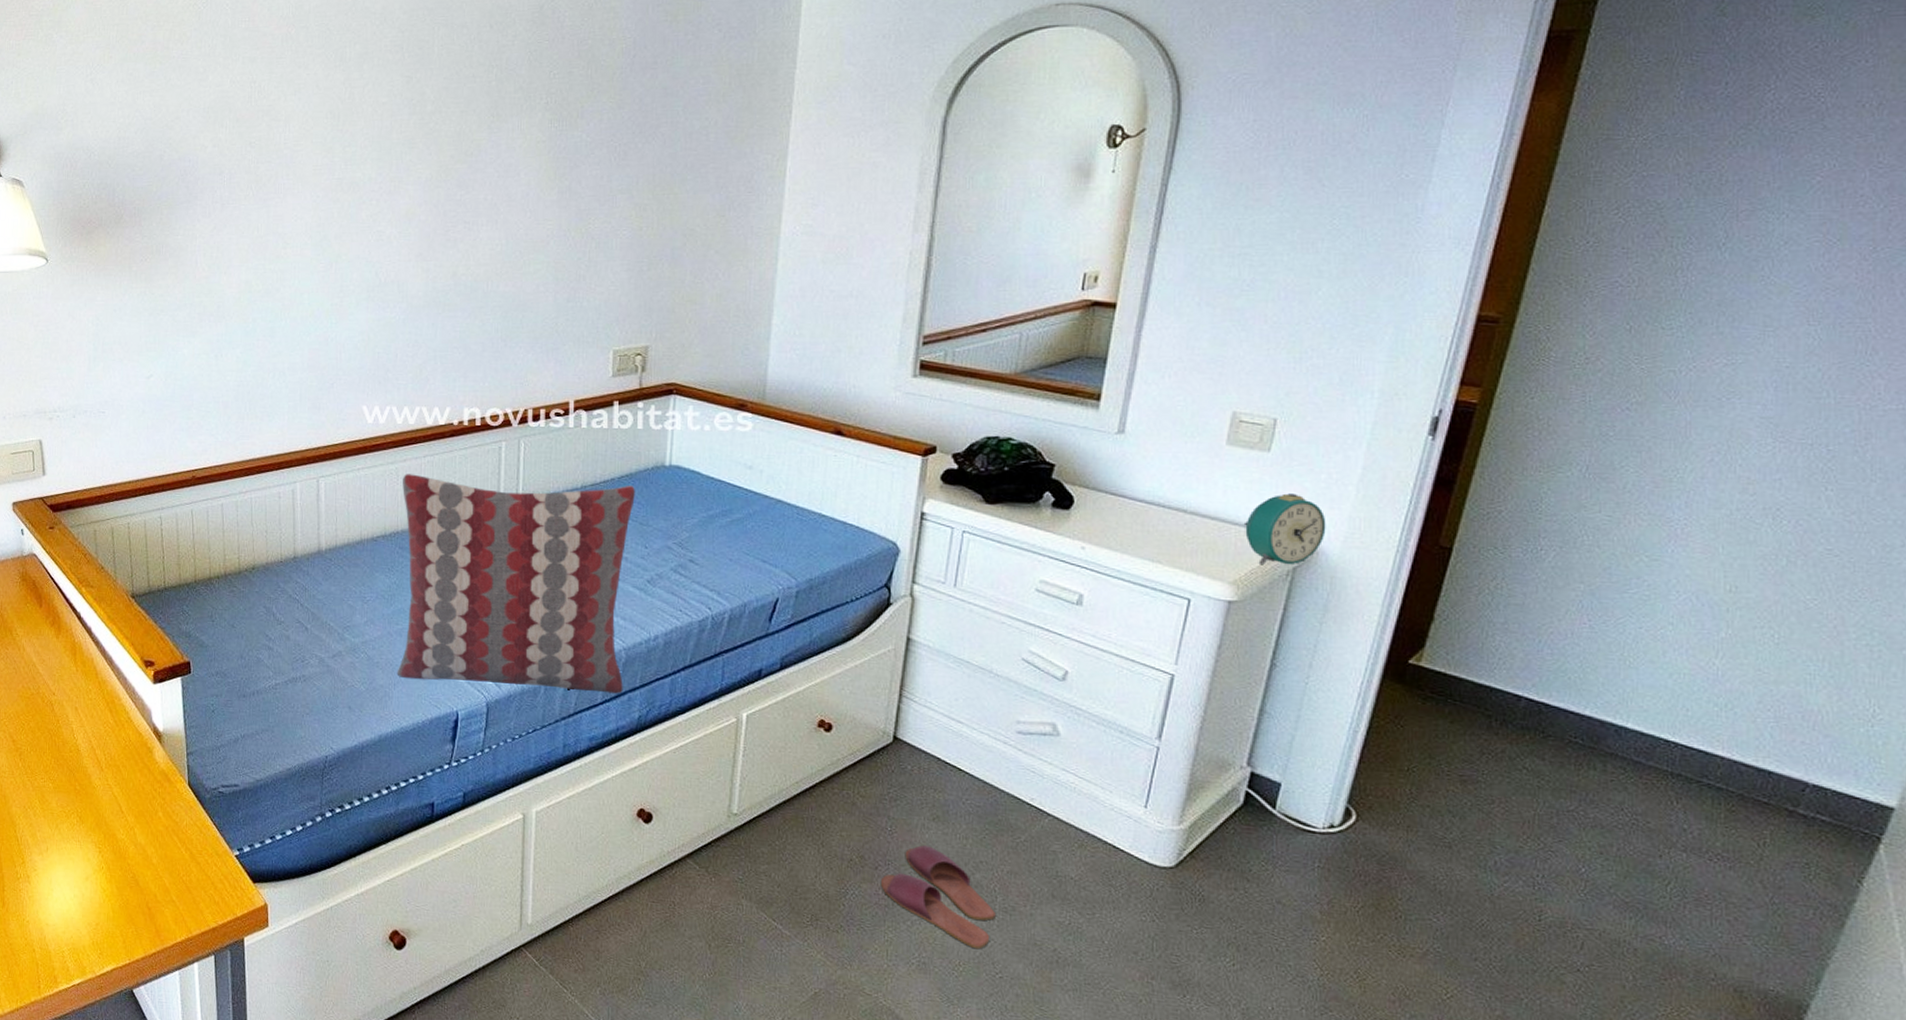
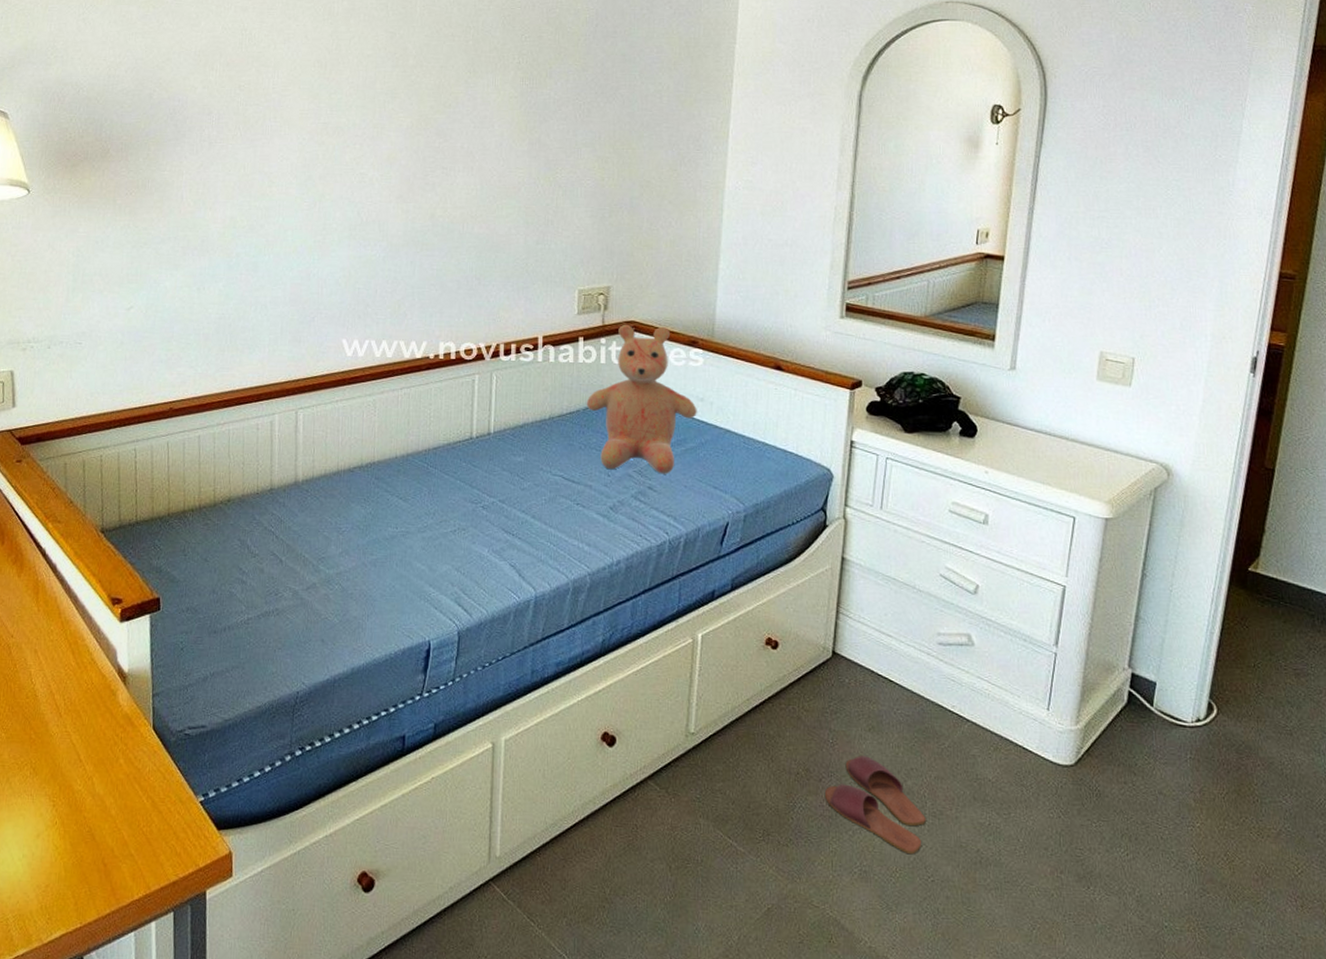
pillow: present [397,474,635,694] -> none [370,405,598,619]
stuffed animal: none [621,386,745,547] -> present [586,324,697,474]
alarm clock: present [1243,493,1326,564] -> none [1114,423,1178,485]

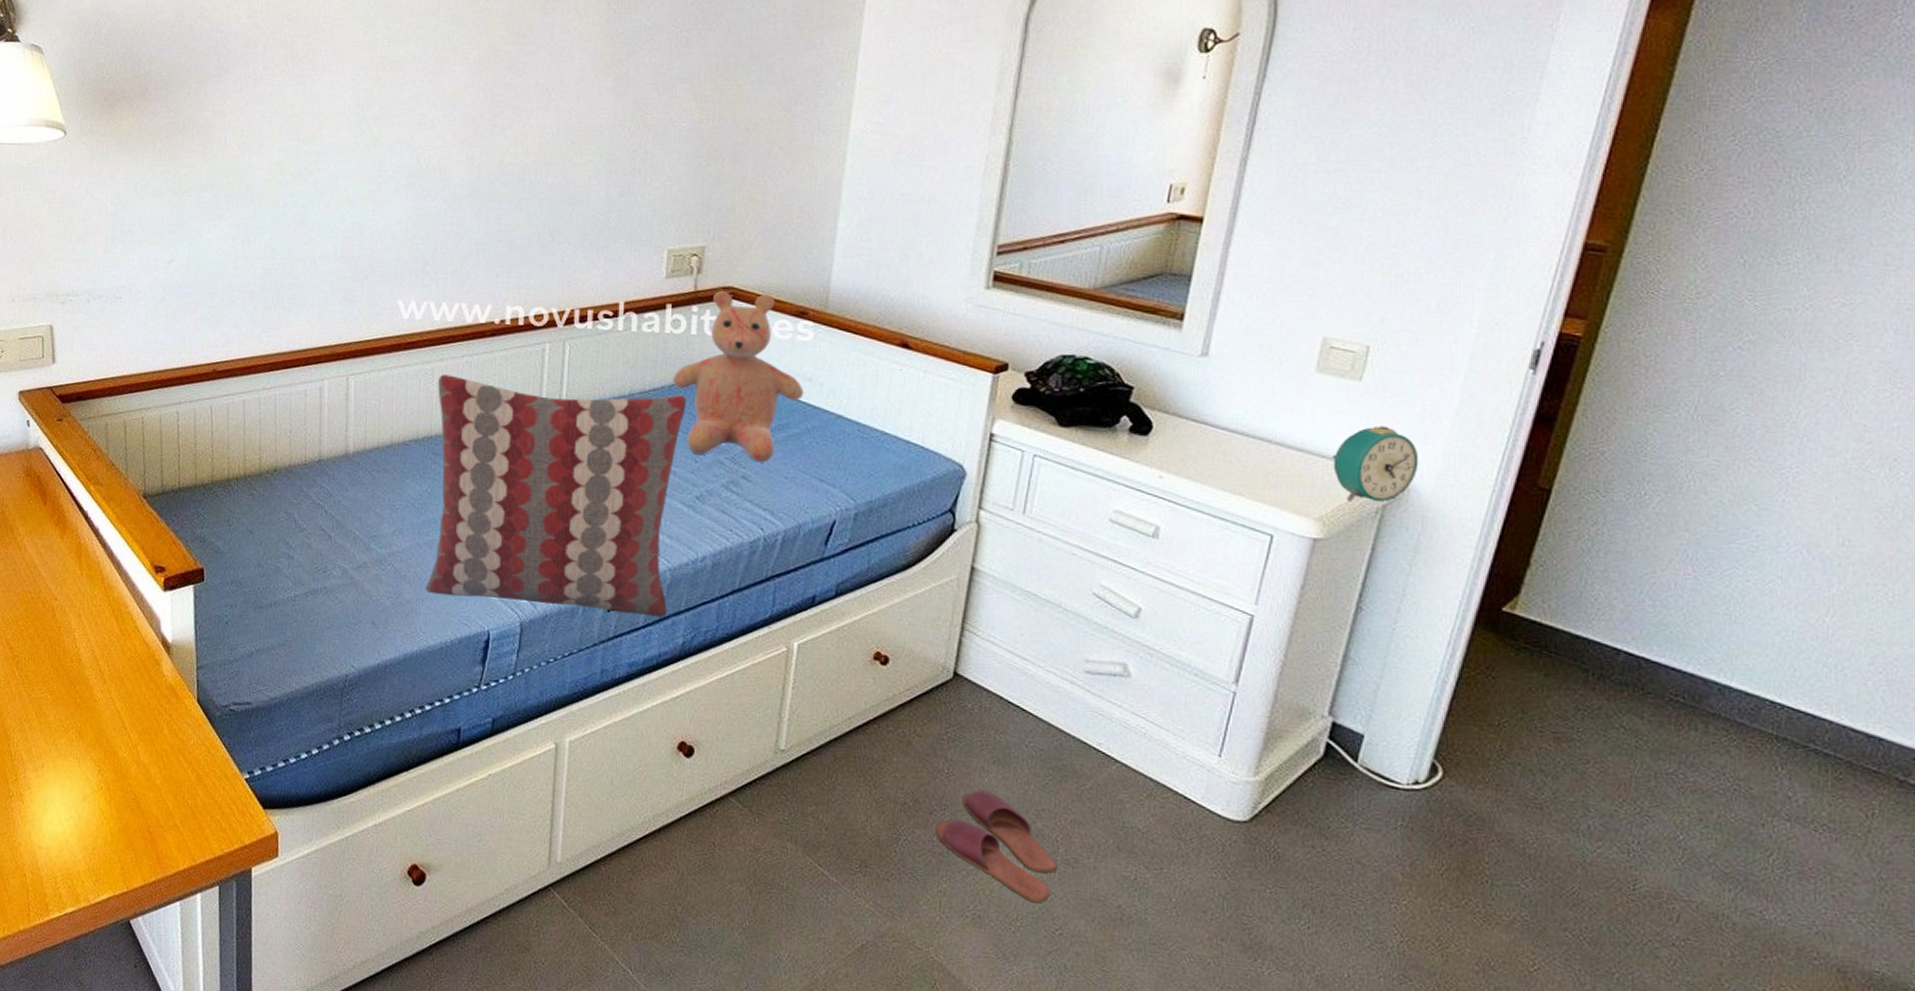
pillow: none [370,405,598,619] -> present [425,374,686,618]
alarm clock: none [1114,423,1178,485] -> present [1331,425,1419,502]

